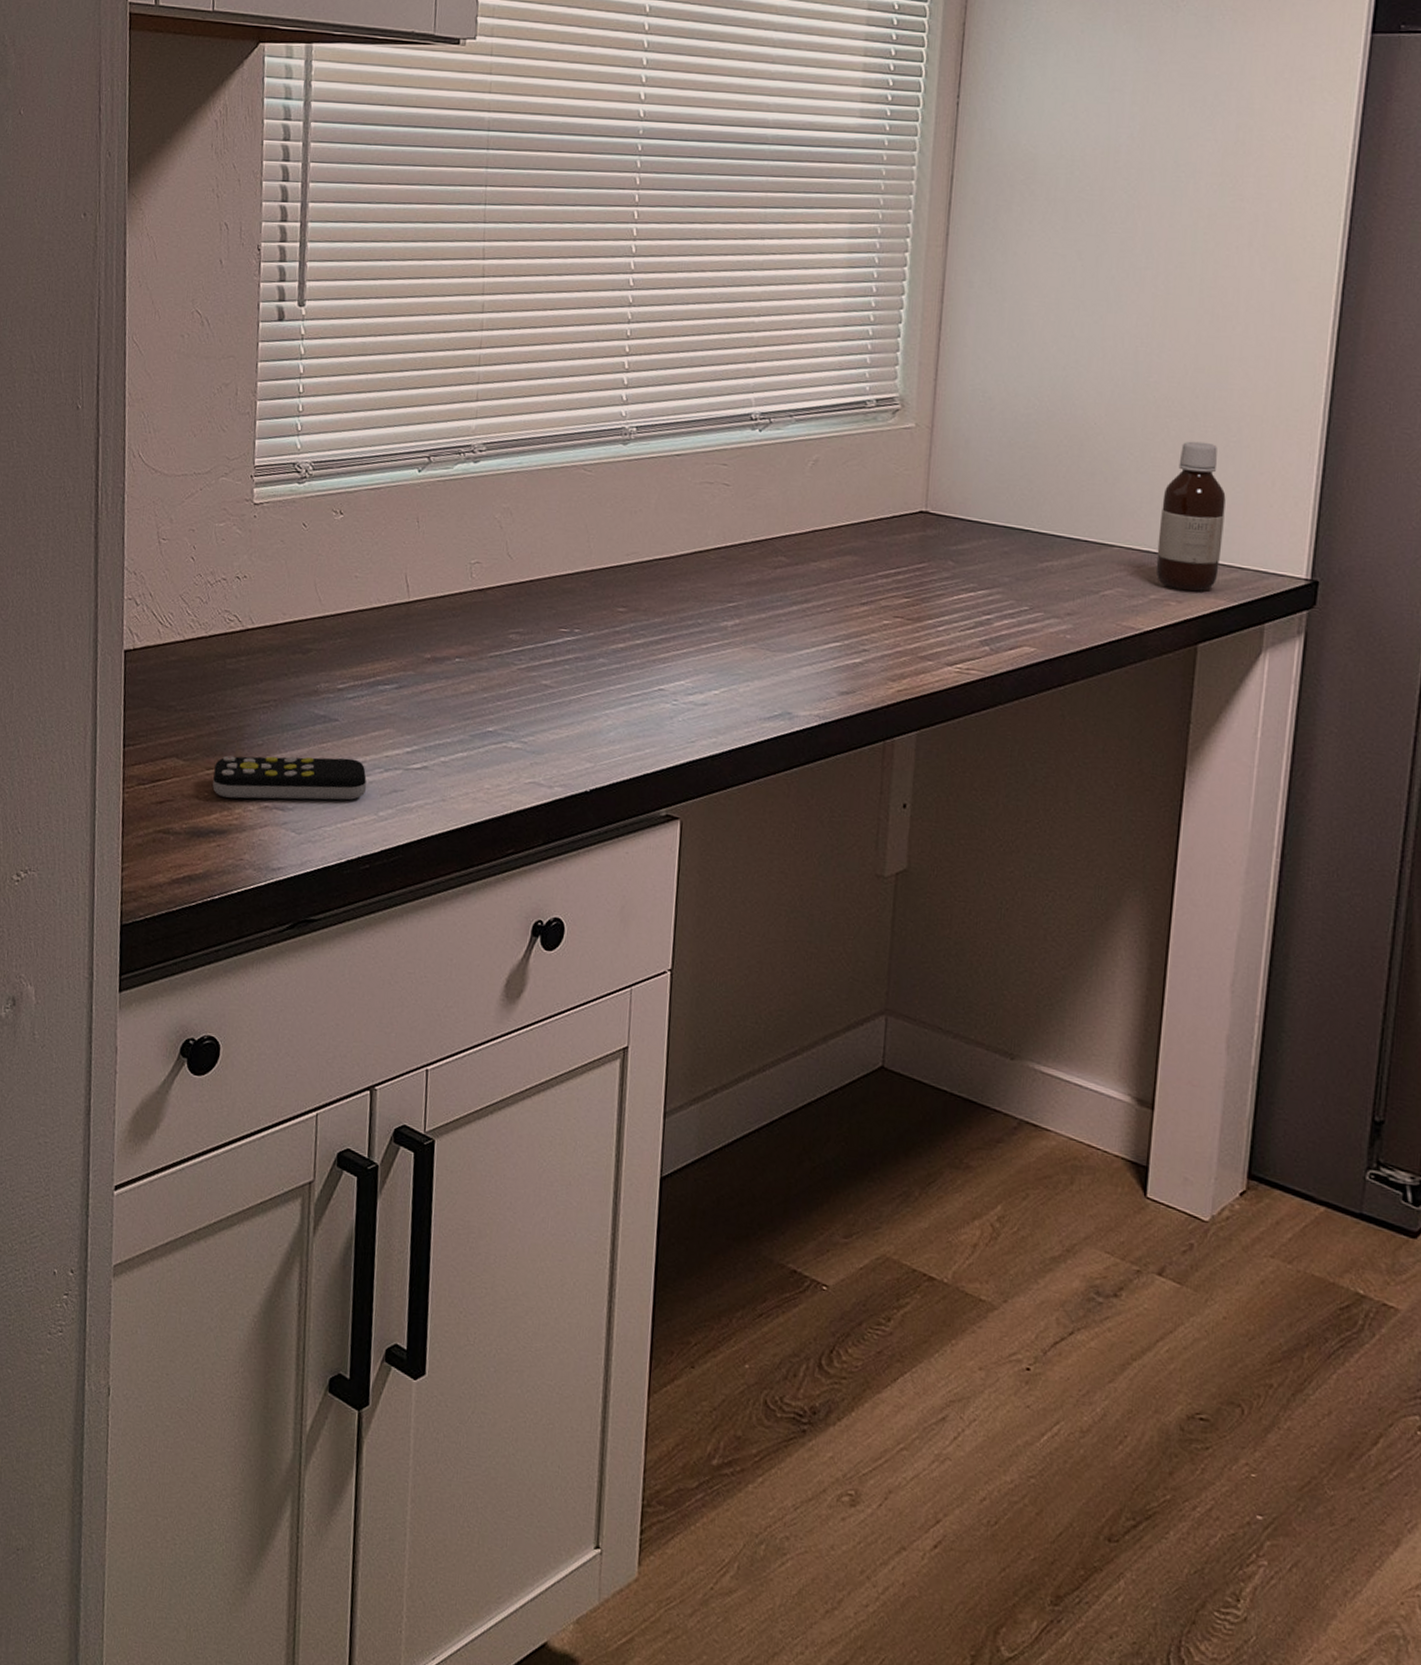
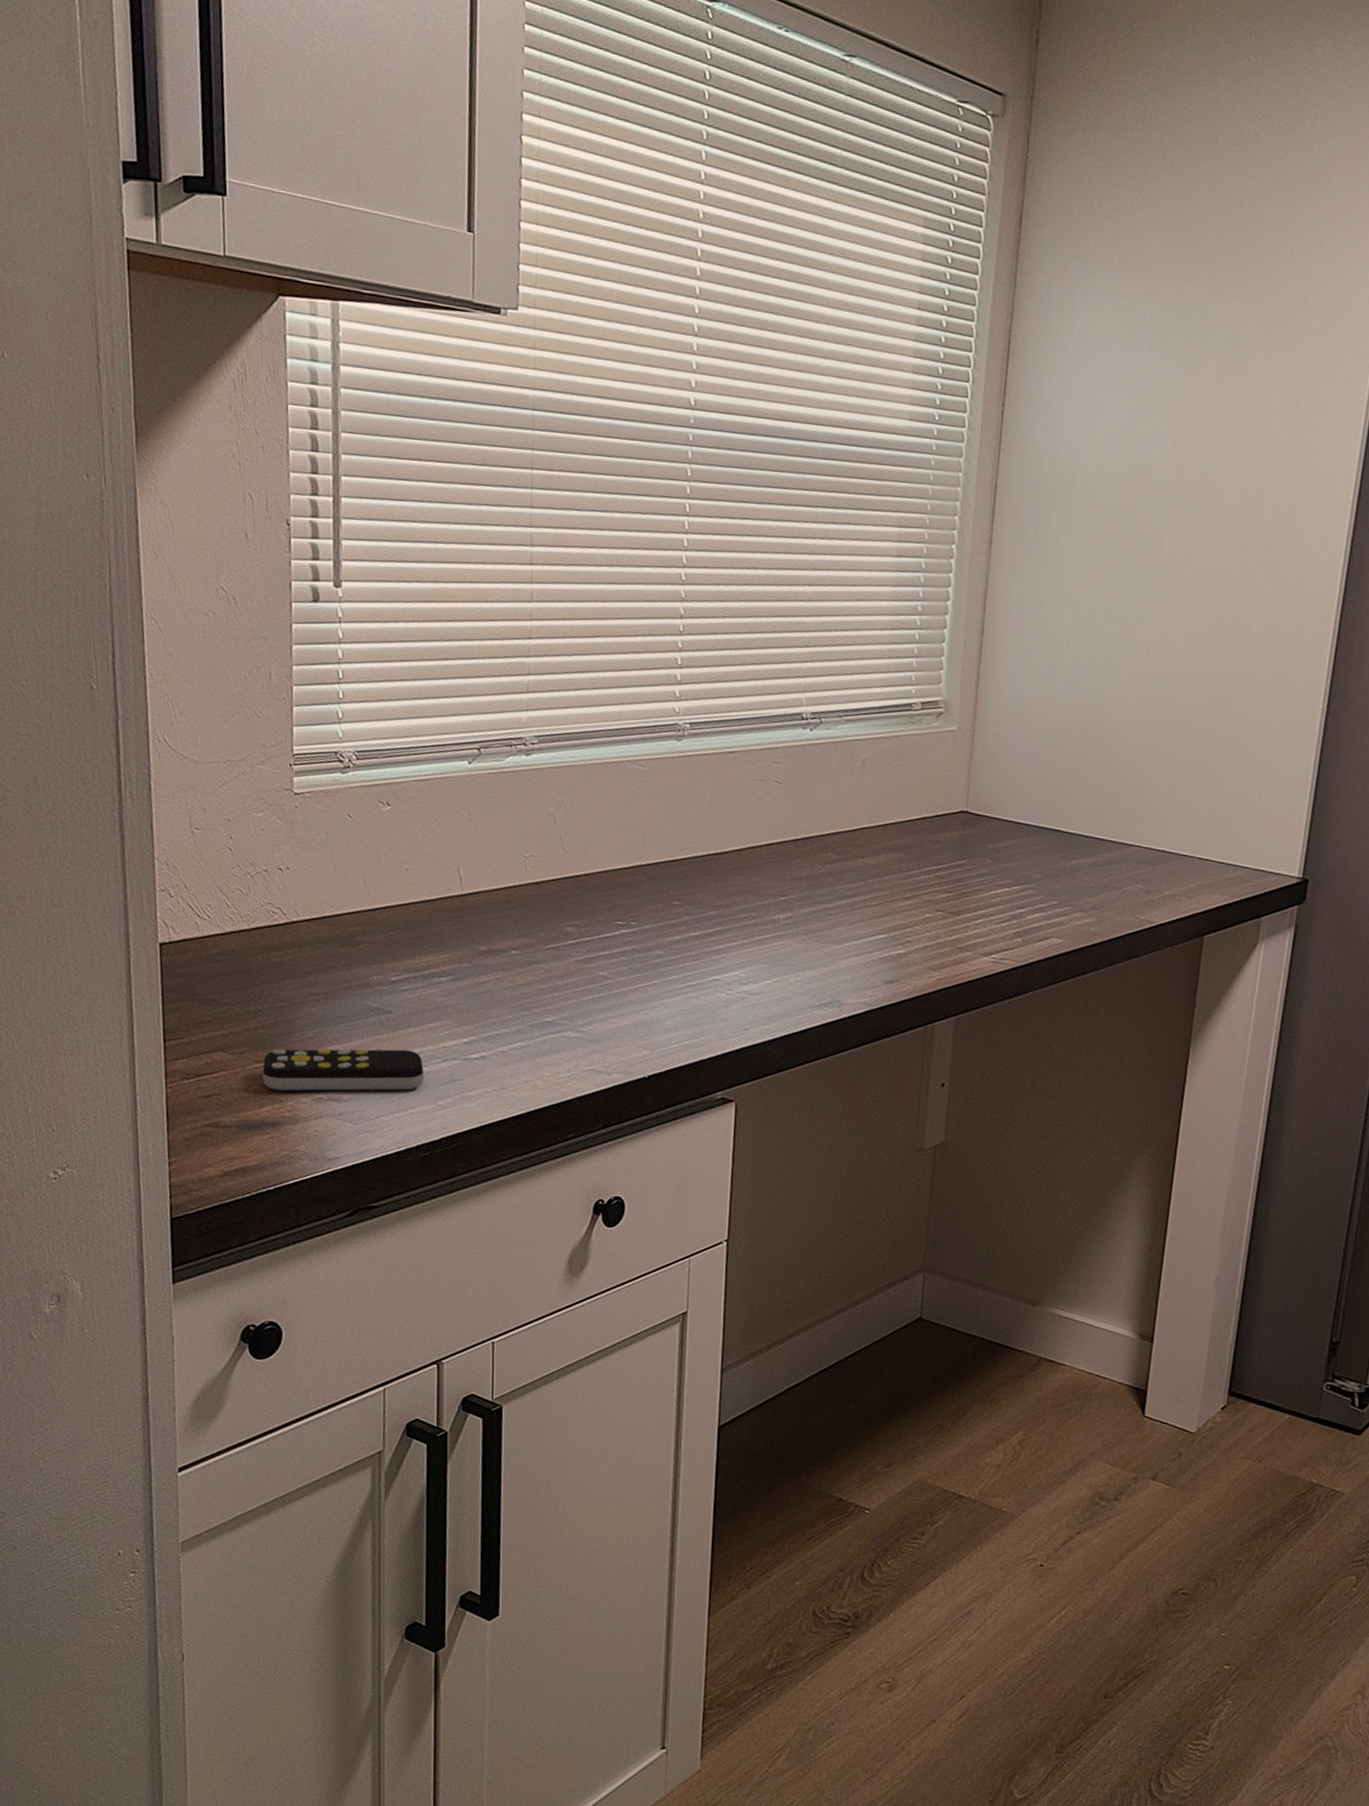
bottle: present [1155,441,1226,591] -> none [1170,749,1233,888]

